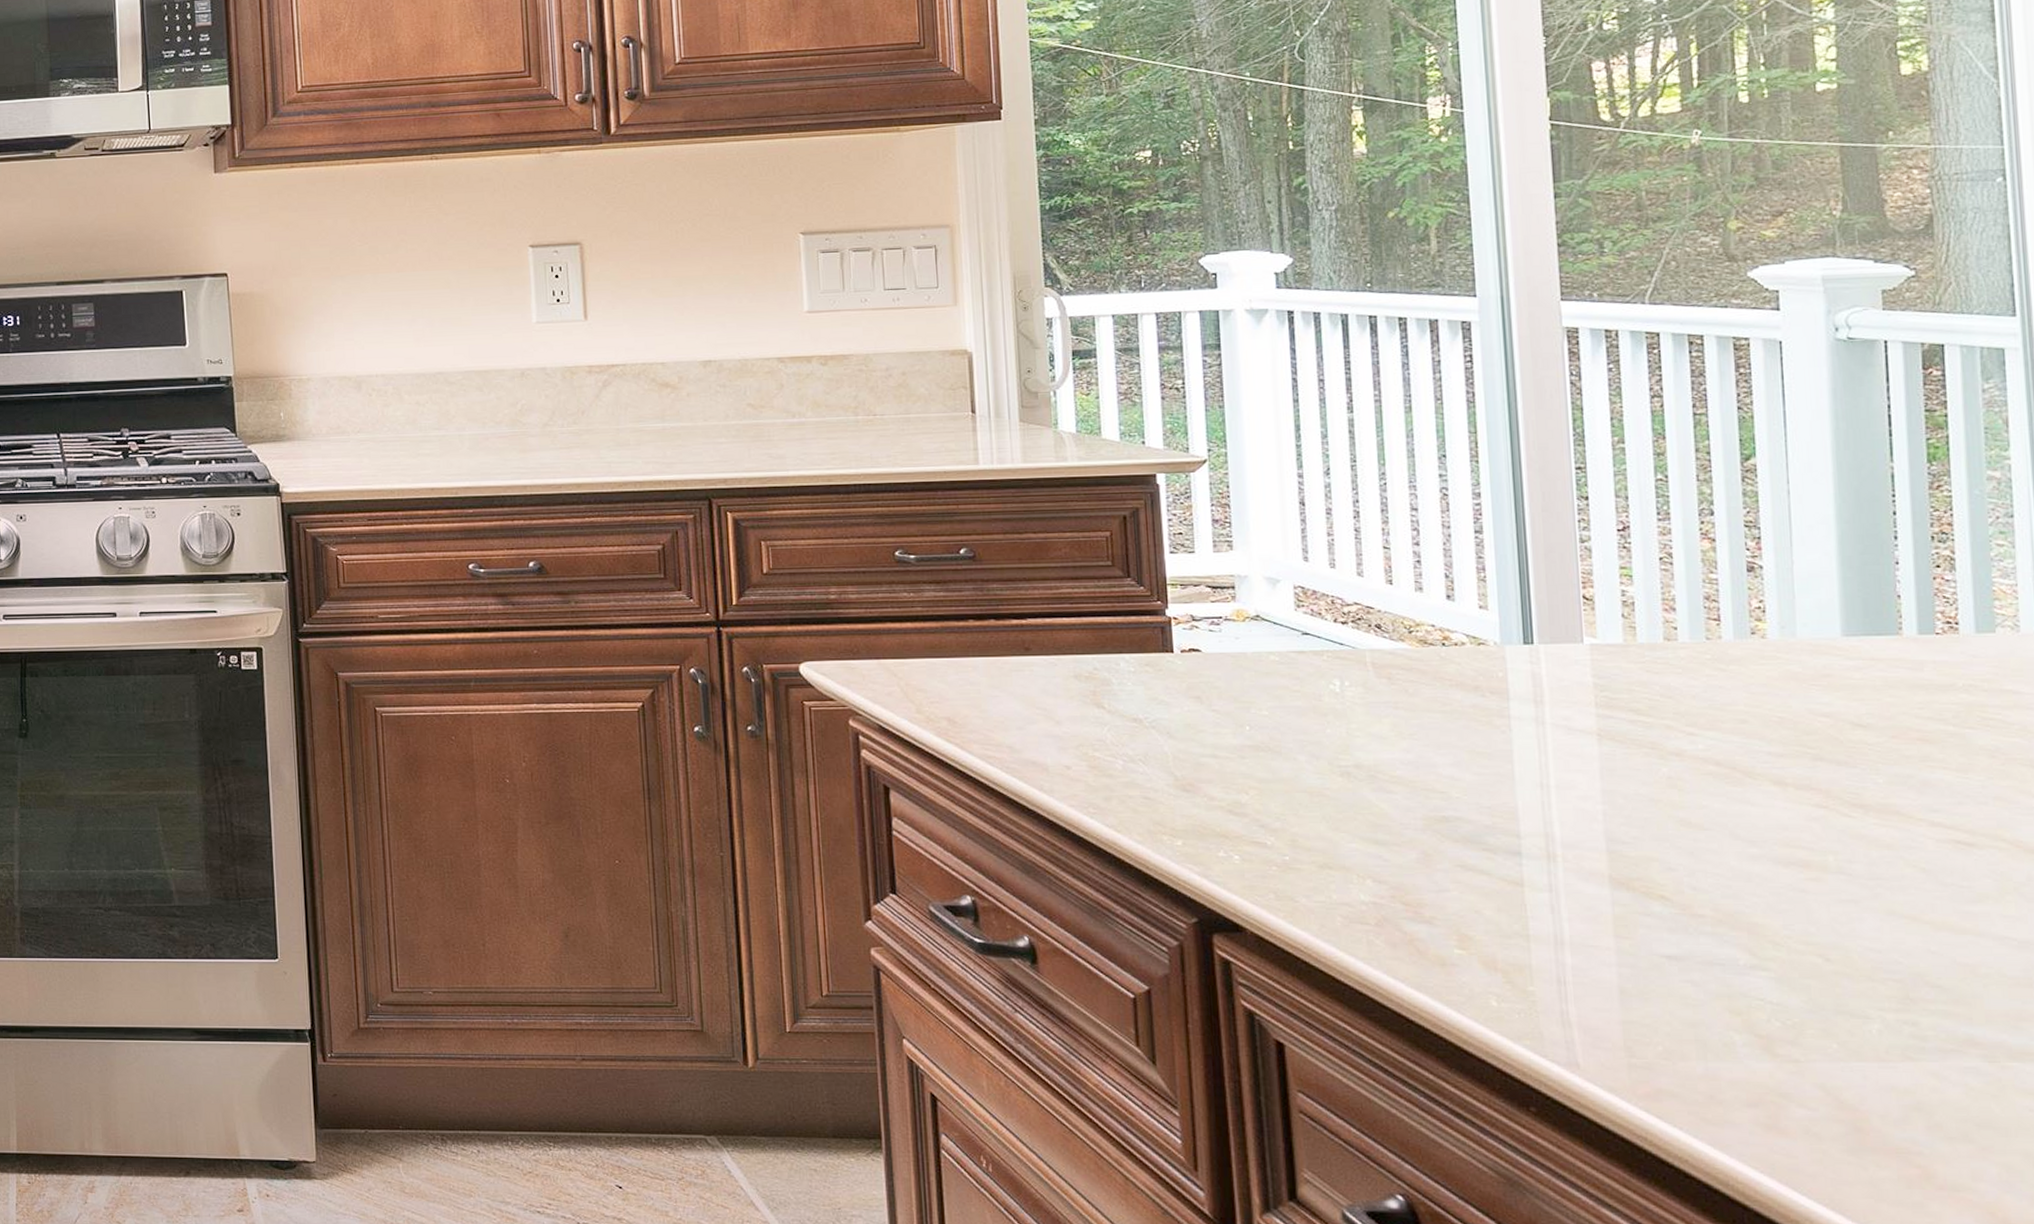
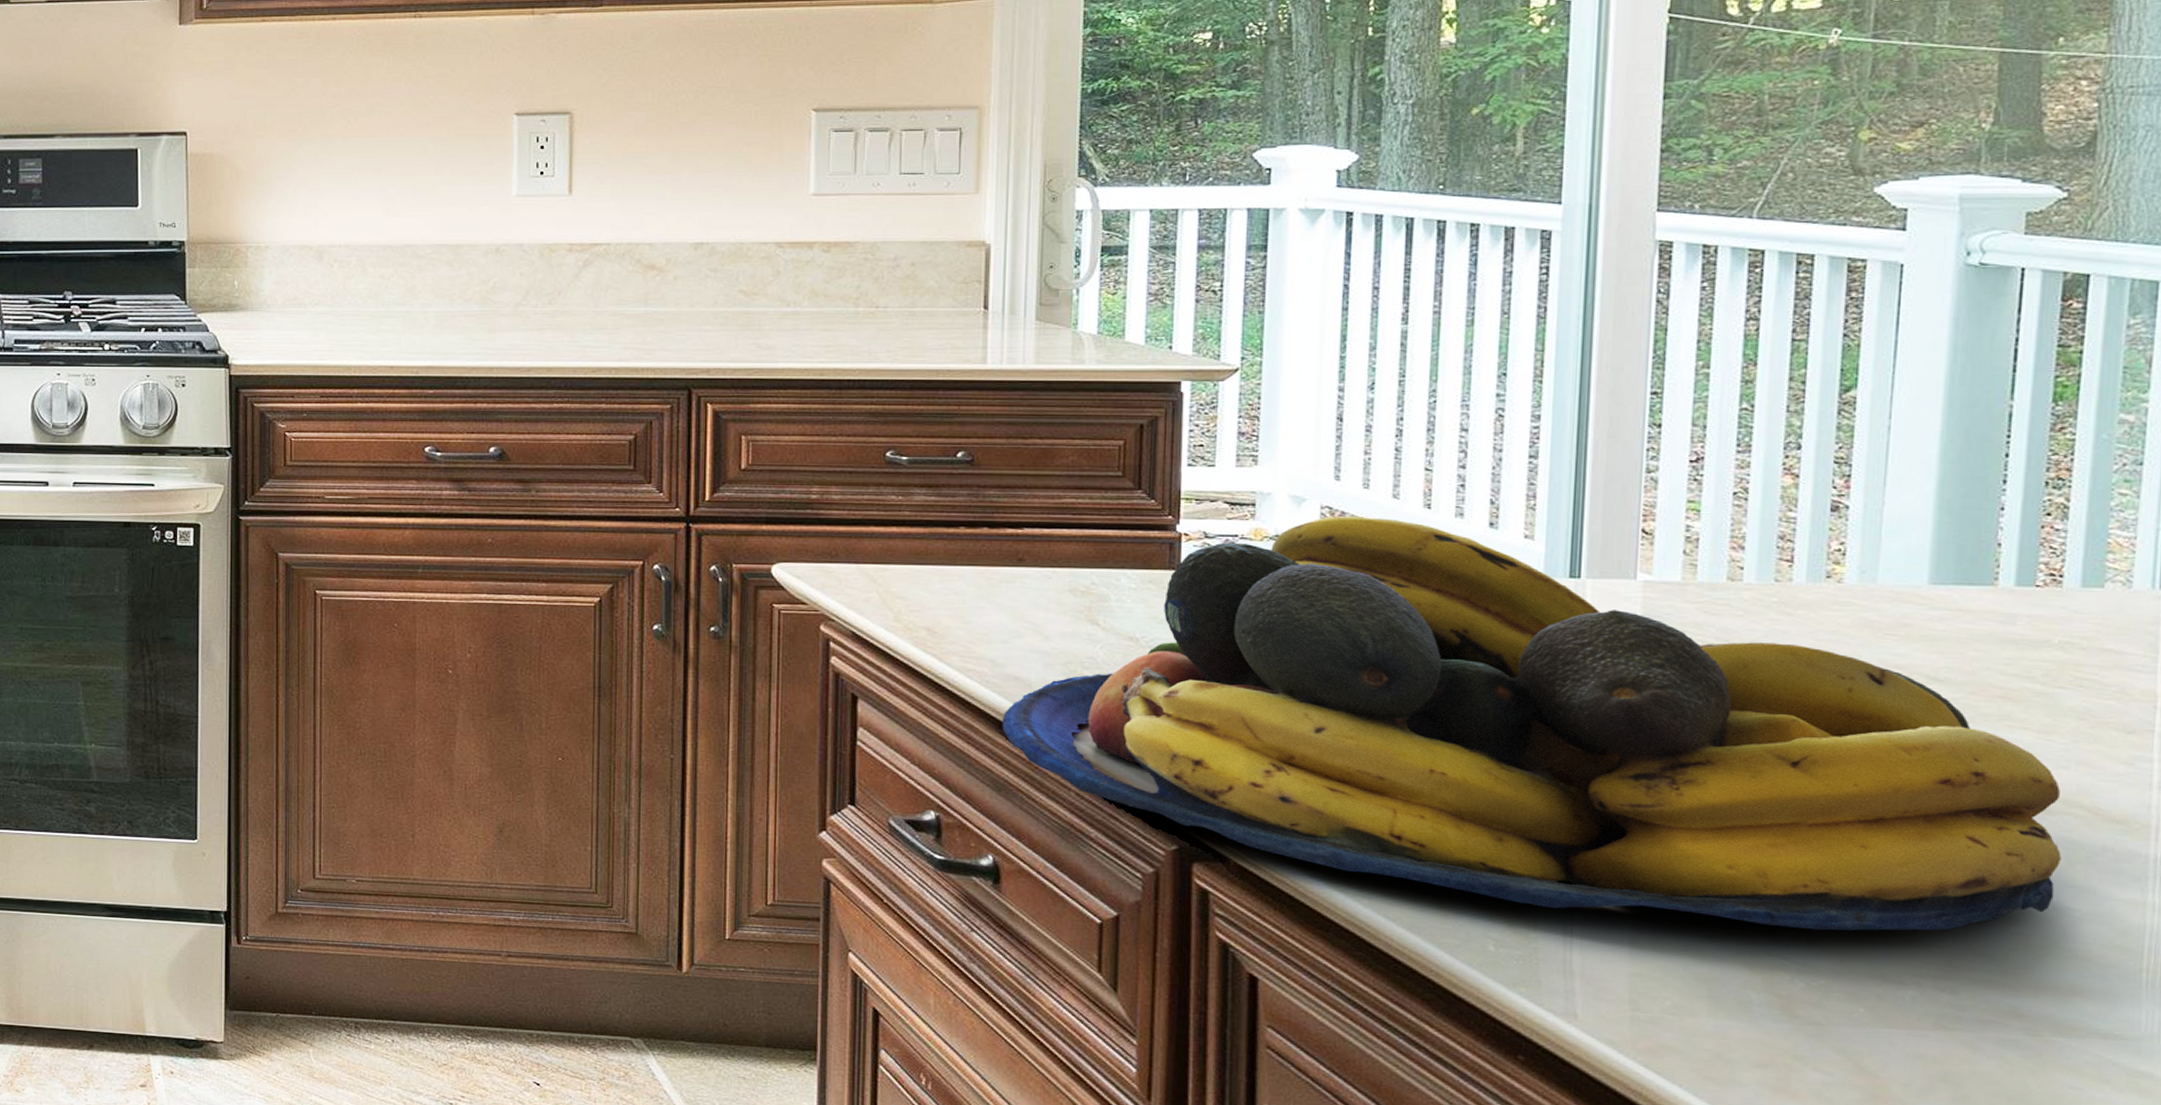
fruit bowl: none [1024,593,1994,970] -> present [1002,515,2062,931]

